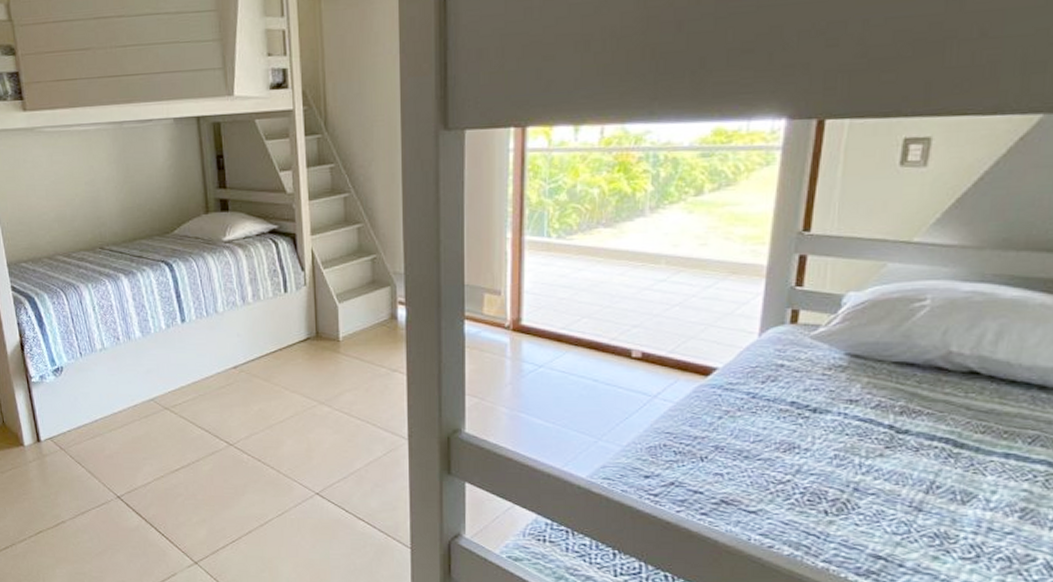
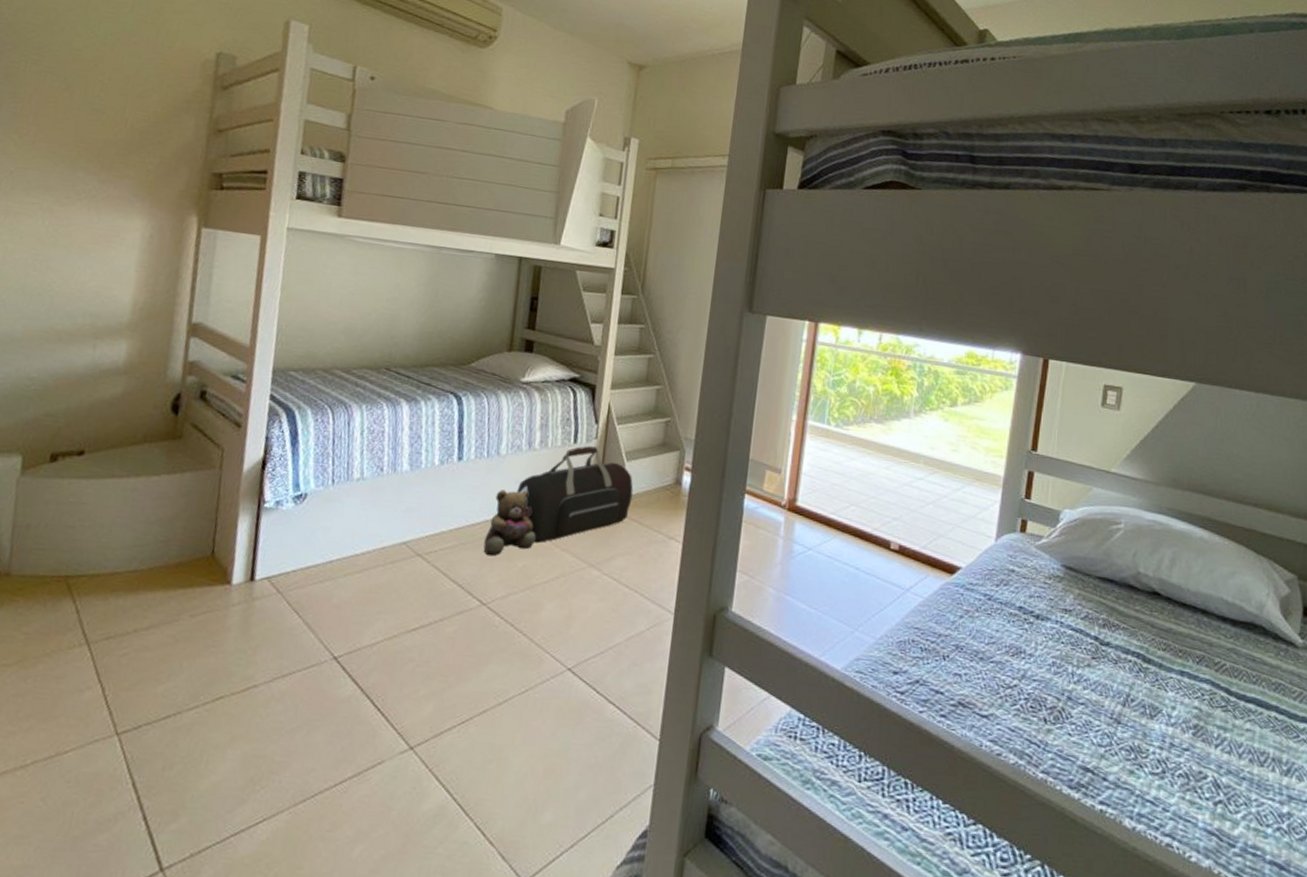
teddy bear: none [220,341,266,404] -> present [483,489,536,556]
duffel bag: none [240,293,350,388] -> present [517,446,634,544]

